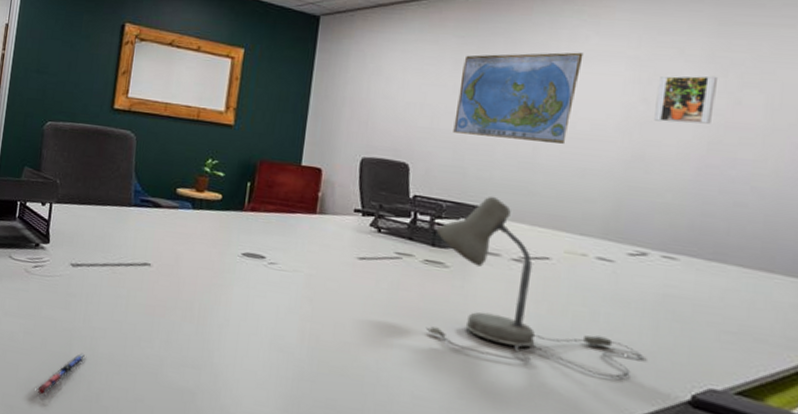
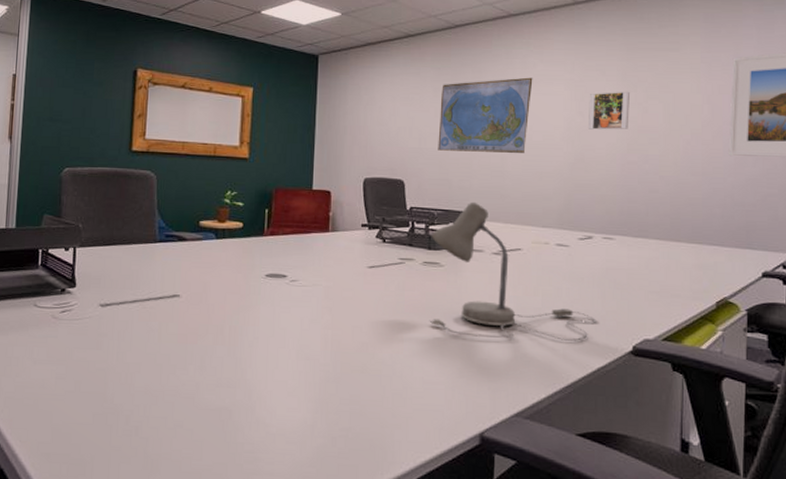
pen: present [36,353,86,395] -> none [73,389,122,437]

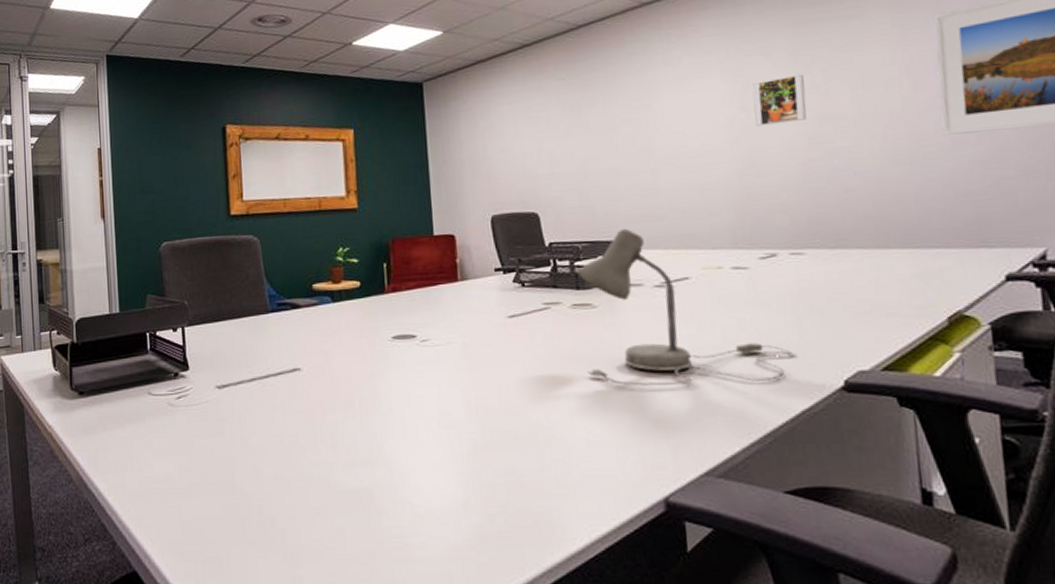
world map: present [438,77,533,153] -> none [570,73,681,174]

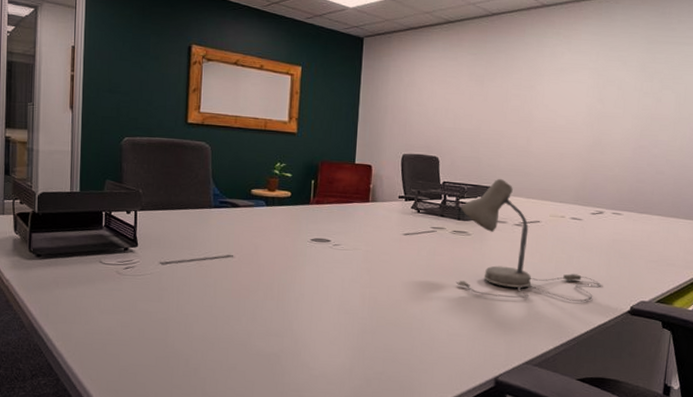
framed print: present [752,74,807,126] -> none [606,81,647,117]

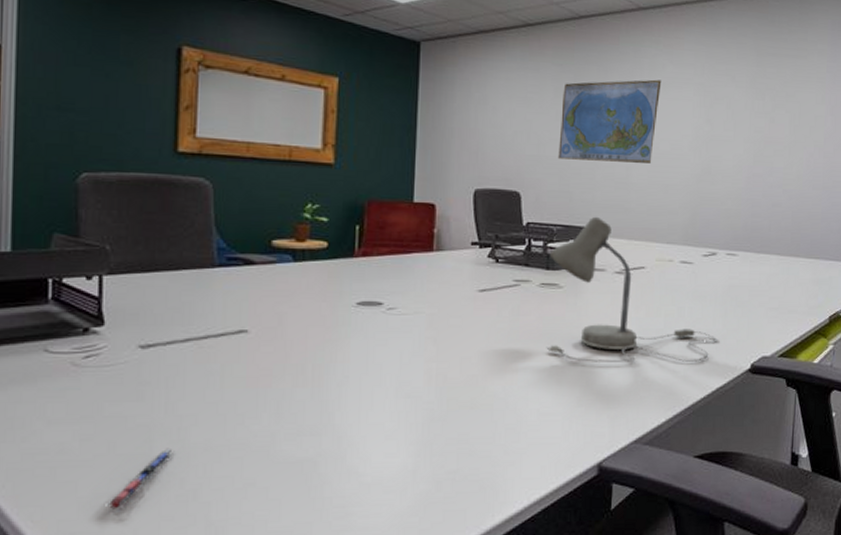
pen: none [138,336,181,377] -> present [107,448,173,509]
world map: none [470,65,561,135] -> present [558,79,662,163]

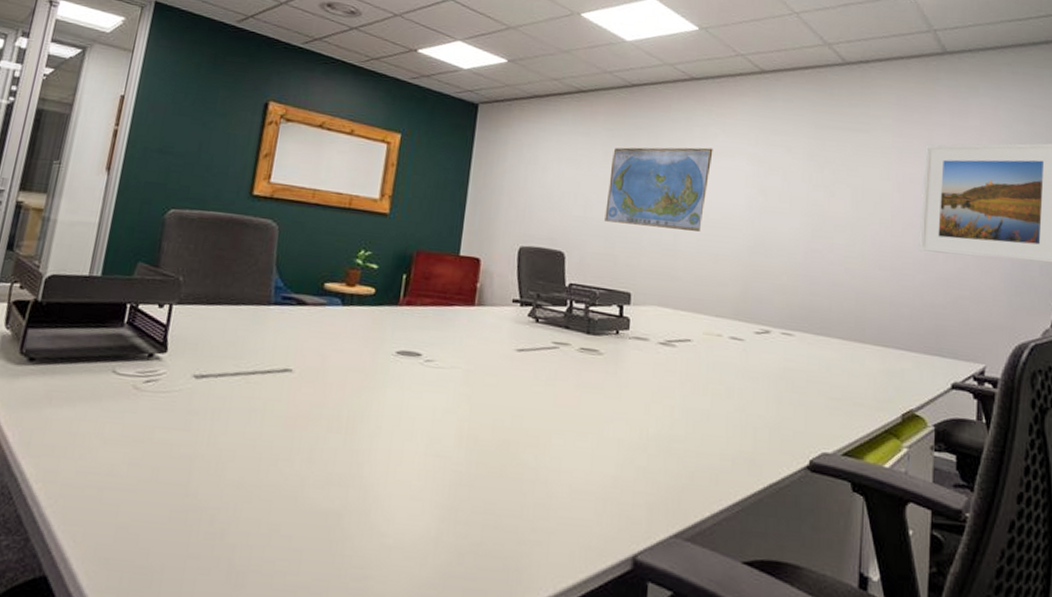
pen: present [107,448,173,509] -> none [142,481,209,539]
desk lamp: present [546,216,717,362] -> none [582,282,770,451]

